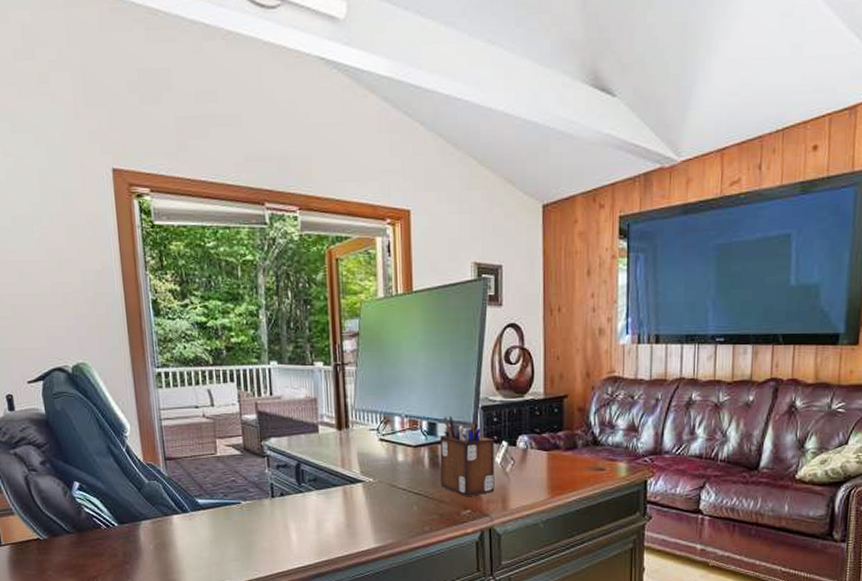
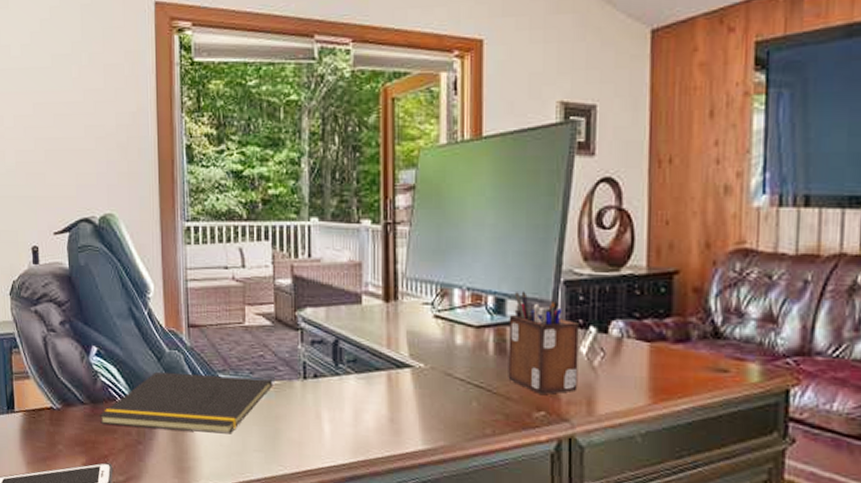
notepad: none [85,499,246,549] -> present [99,372,273,434]

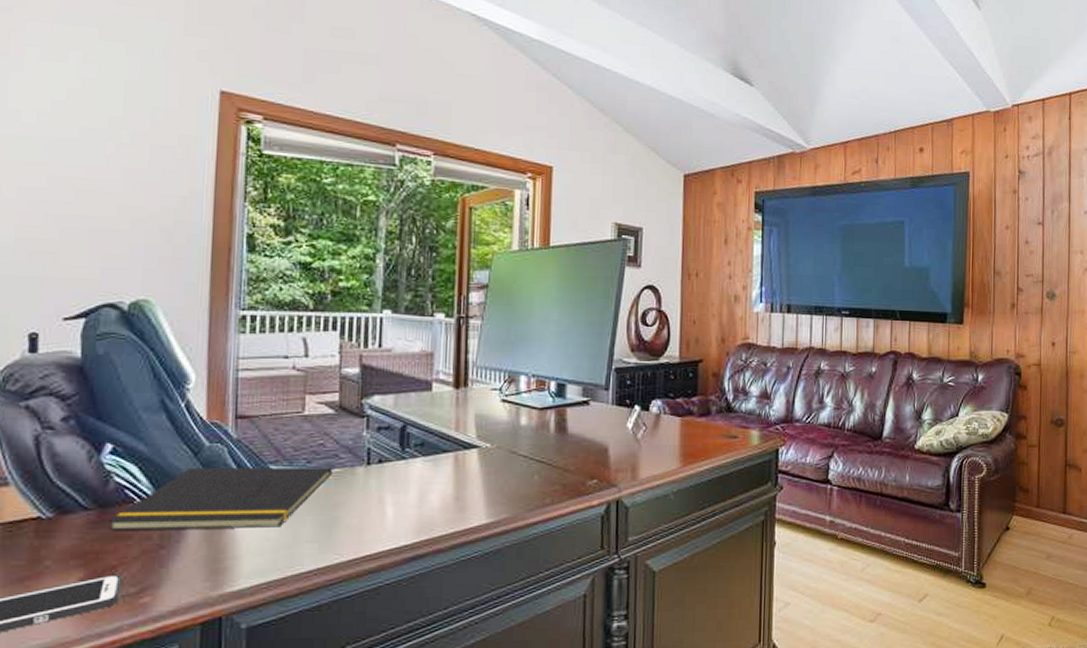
desk organizer: present [508,291,579,394] -> none [566,377,627,464]

